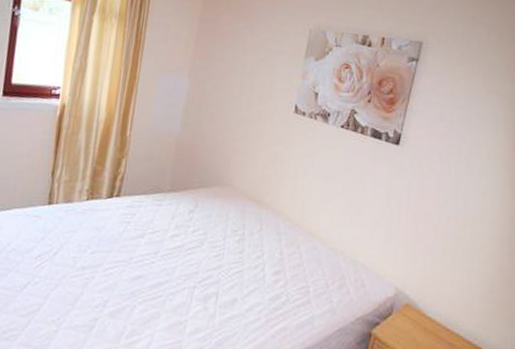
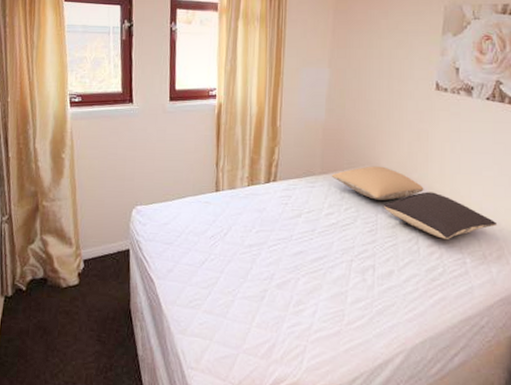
pillow: none [180,186,275,224] -> present [331,166,424,200]
pillow: none [233,216,342,267] -> present [384,191,498,239]

